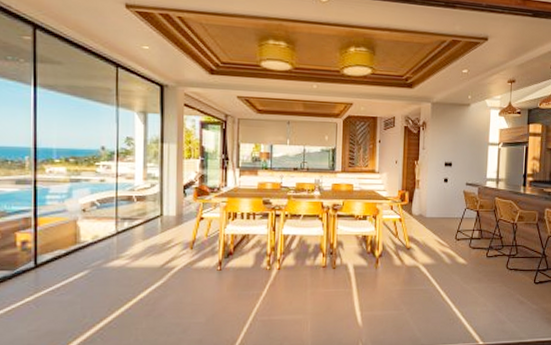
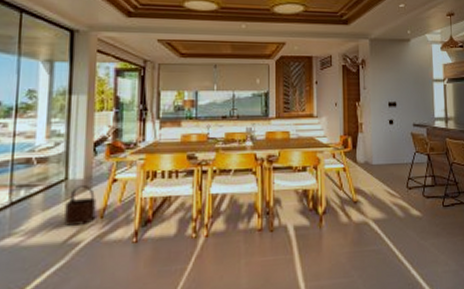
wooden bucket: none [161,220,187,253] -> present [64,184,97,226]

